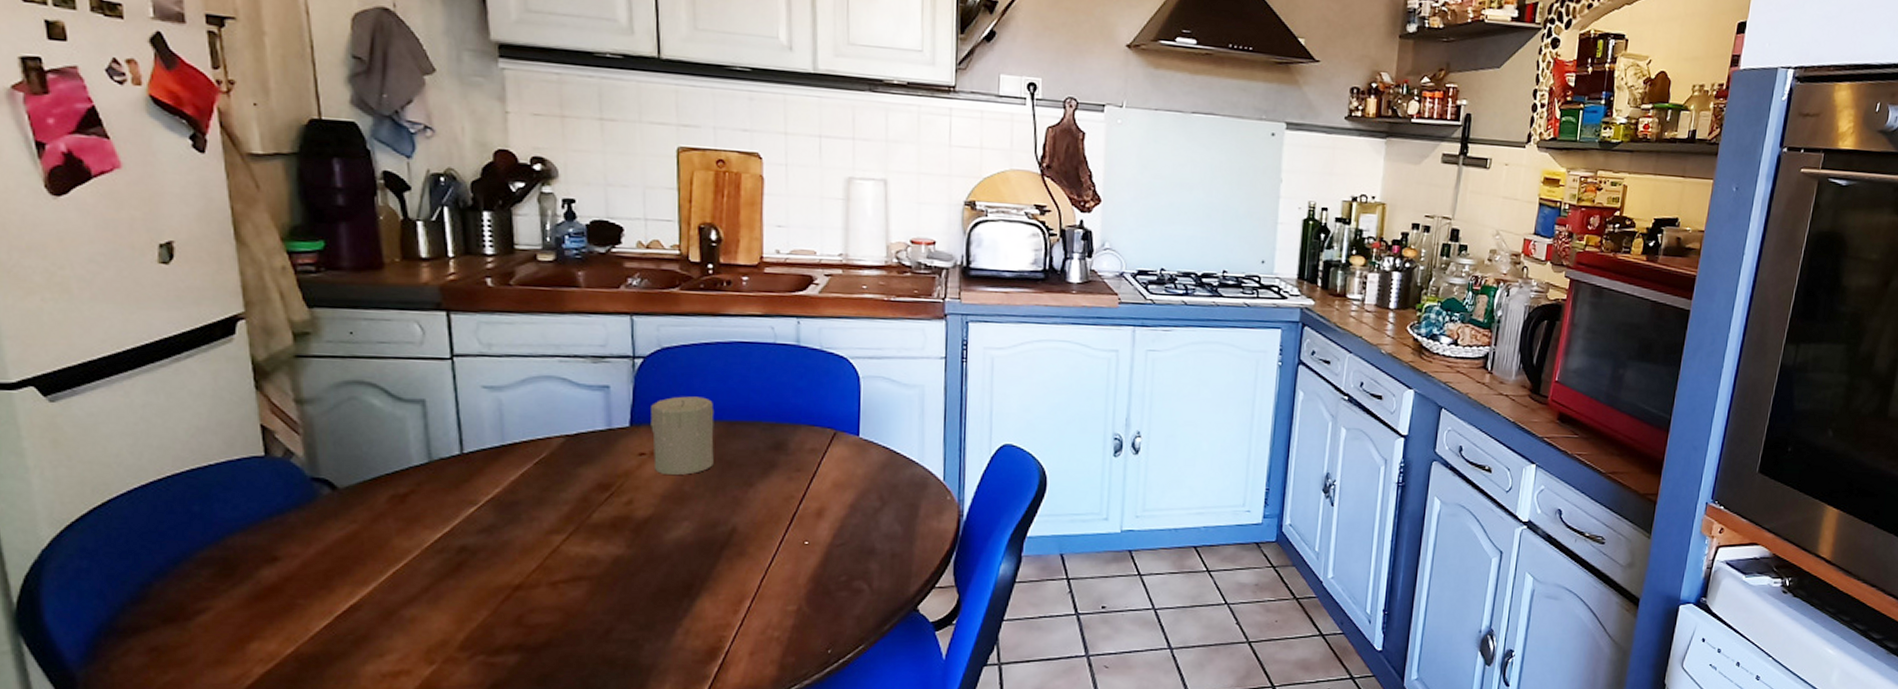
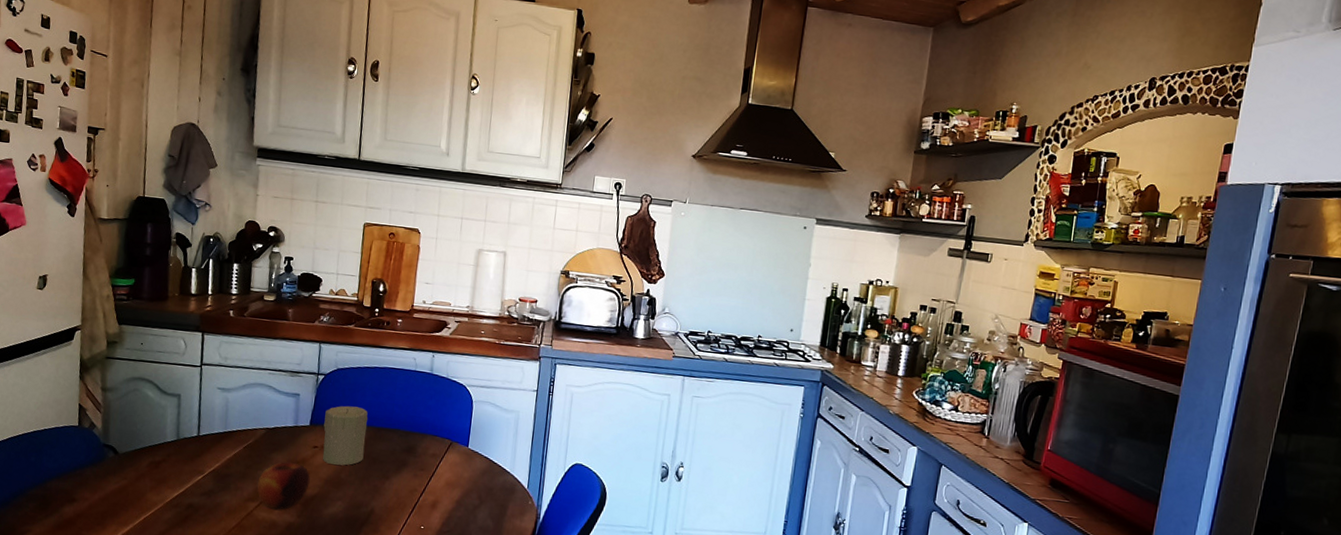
apple: none [561,477,640,541] -> present [256,462,310,510]

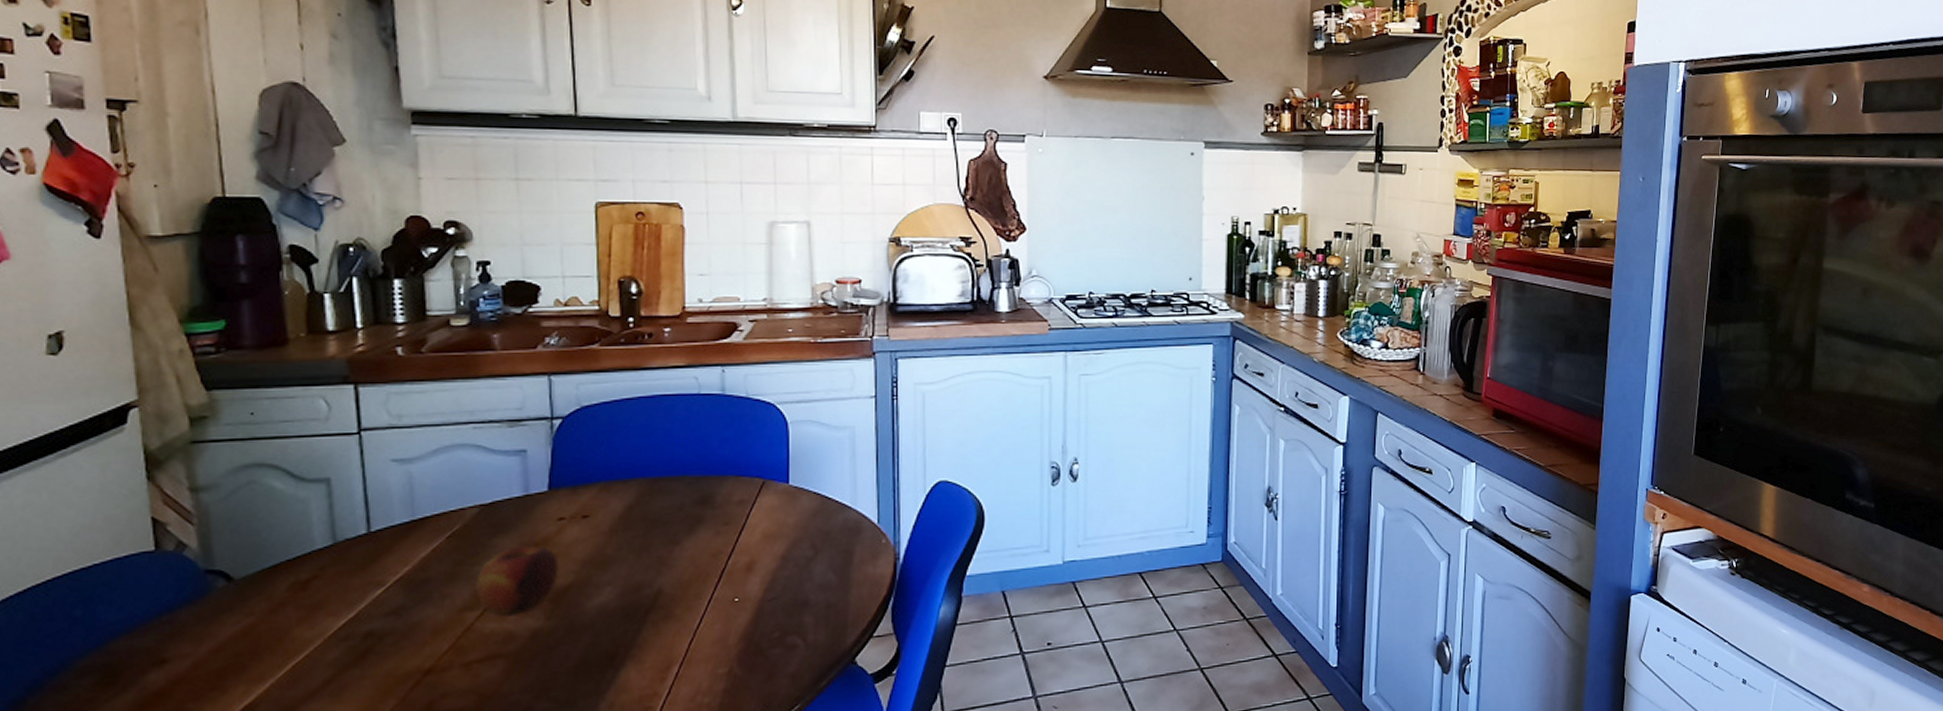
candle: present [322,405,368,466] -> none [570,454,637,538]

